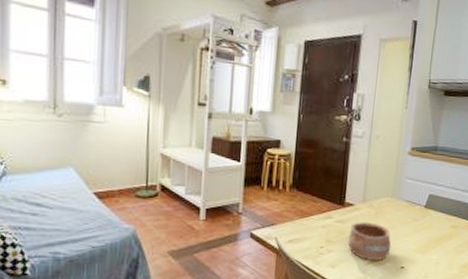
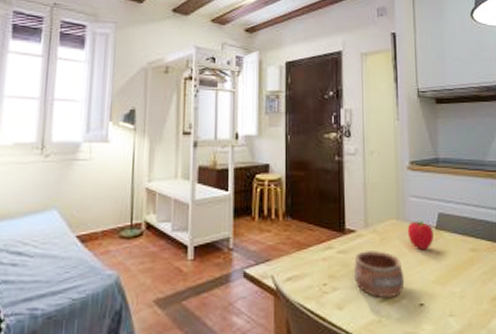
fruit: none [399,200,422,225] -> present [407,221,434,251]

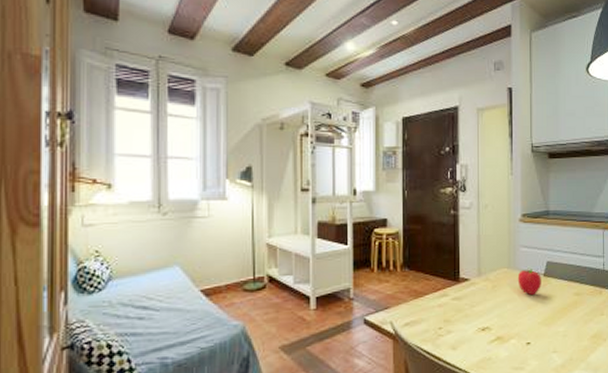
pottery: present [354,251,405,298] -> none [468,297,514,338]

